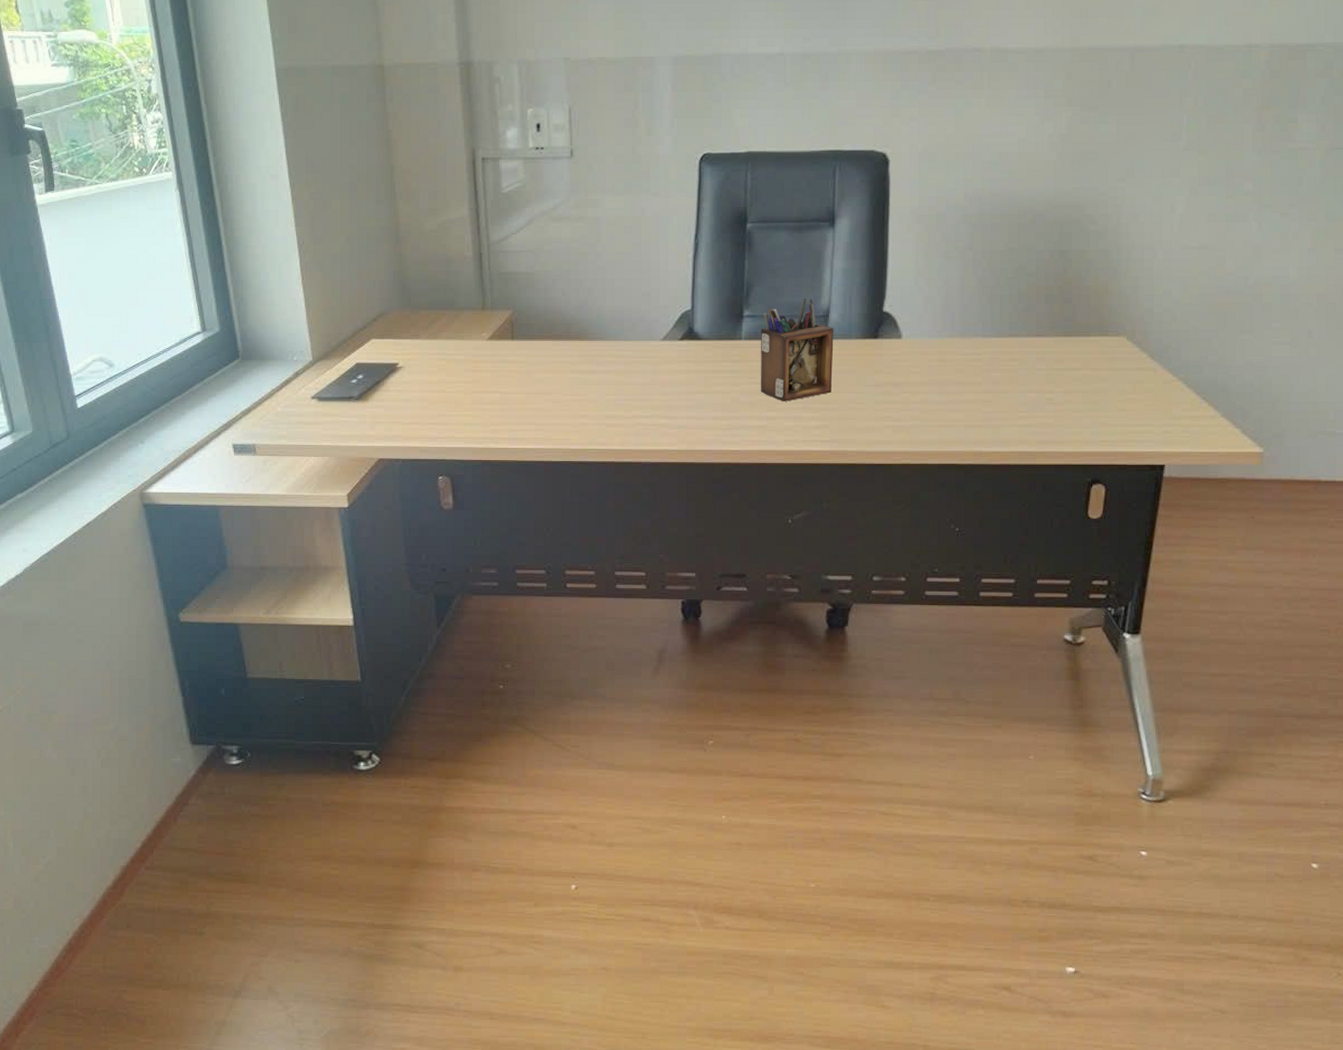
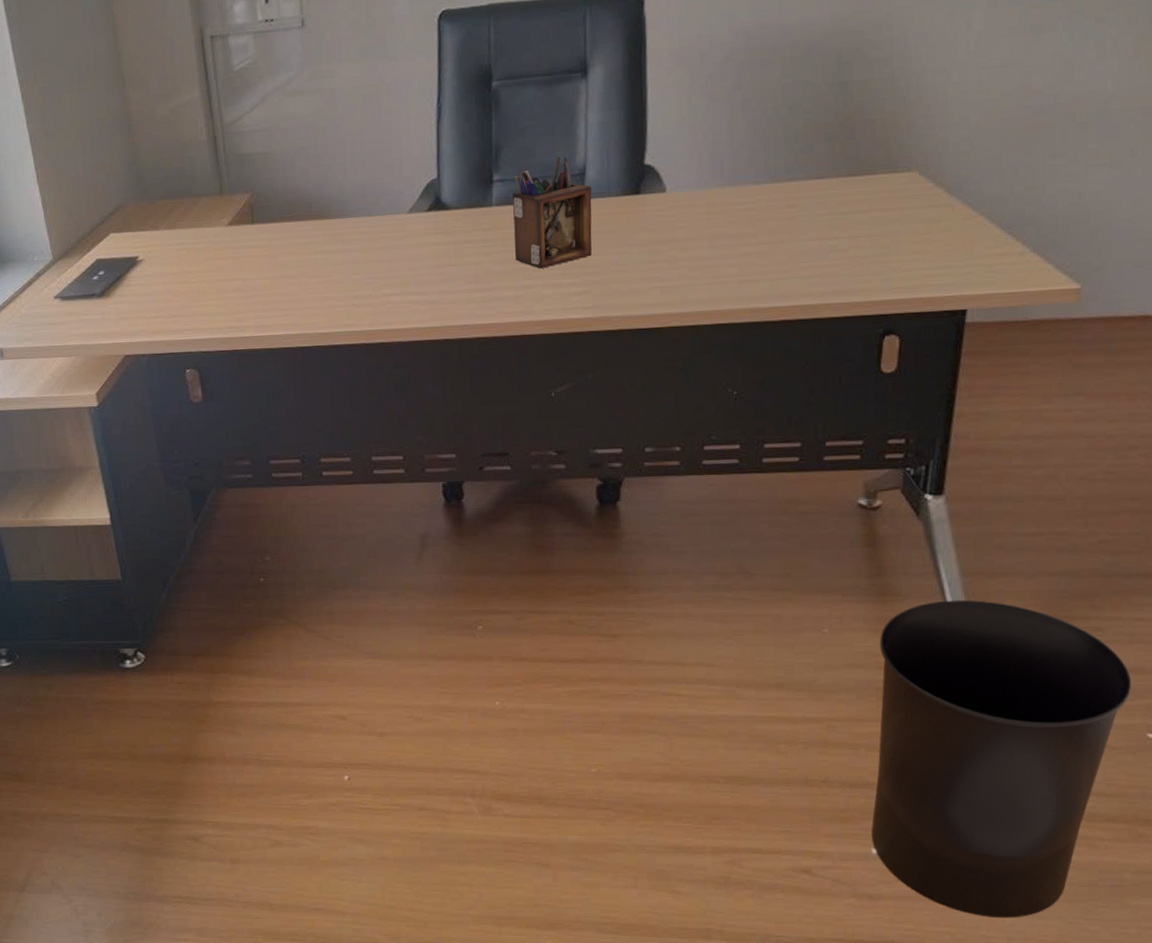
waste bin: none [1066,733,1300,1036] -> present [871,599,1132,918]

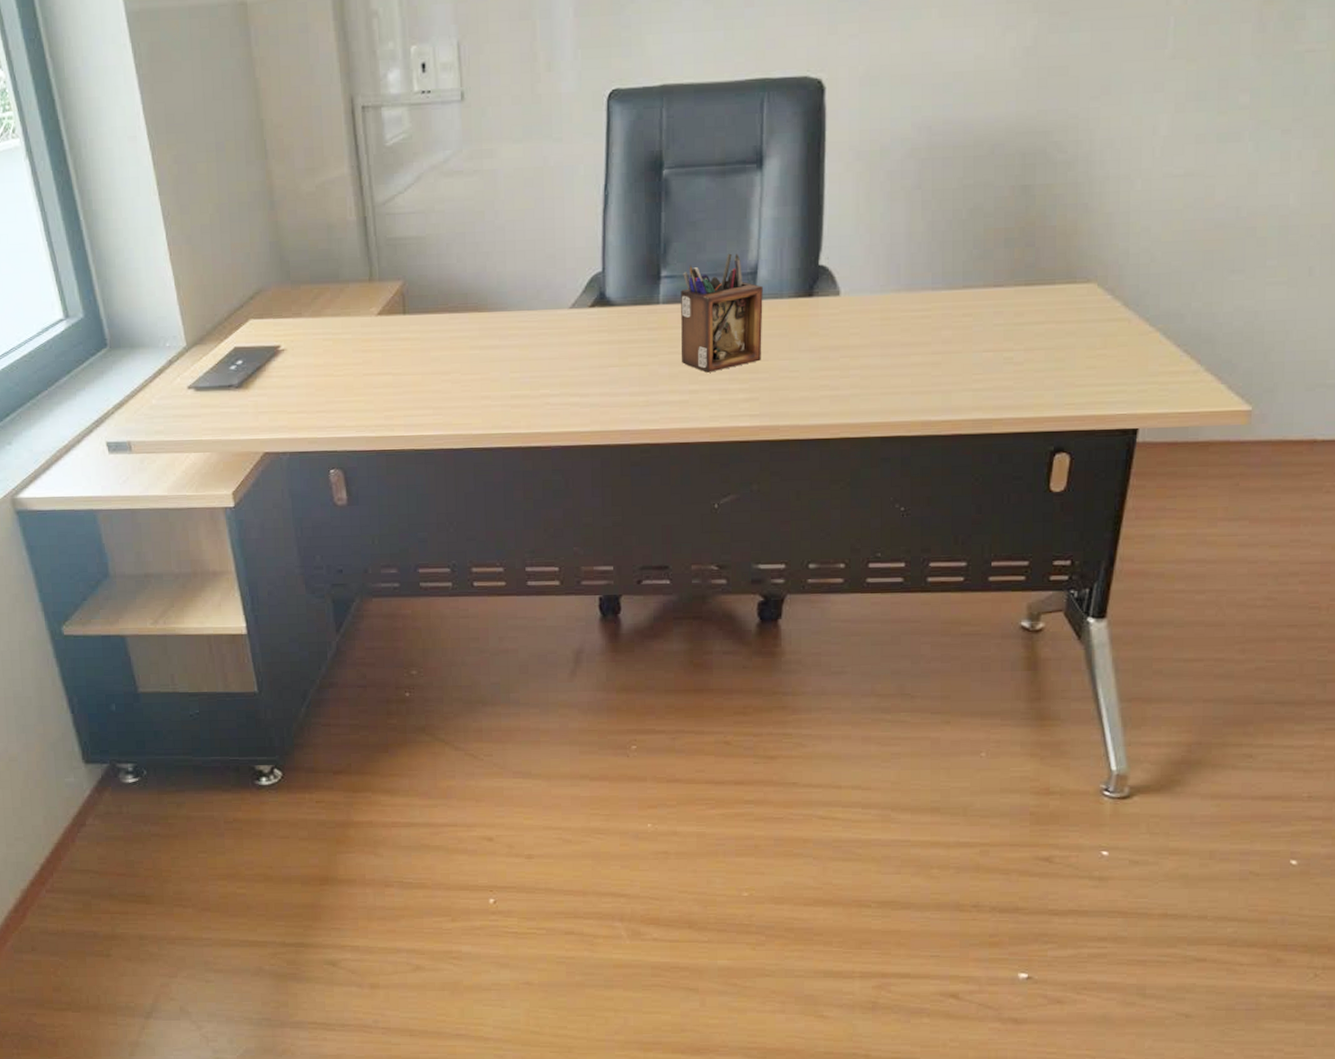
waste bin: present [871,599,1132,918] -> none [1018,725,1279,1042]

